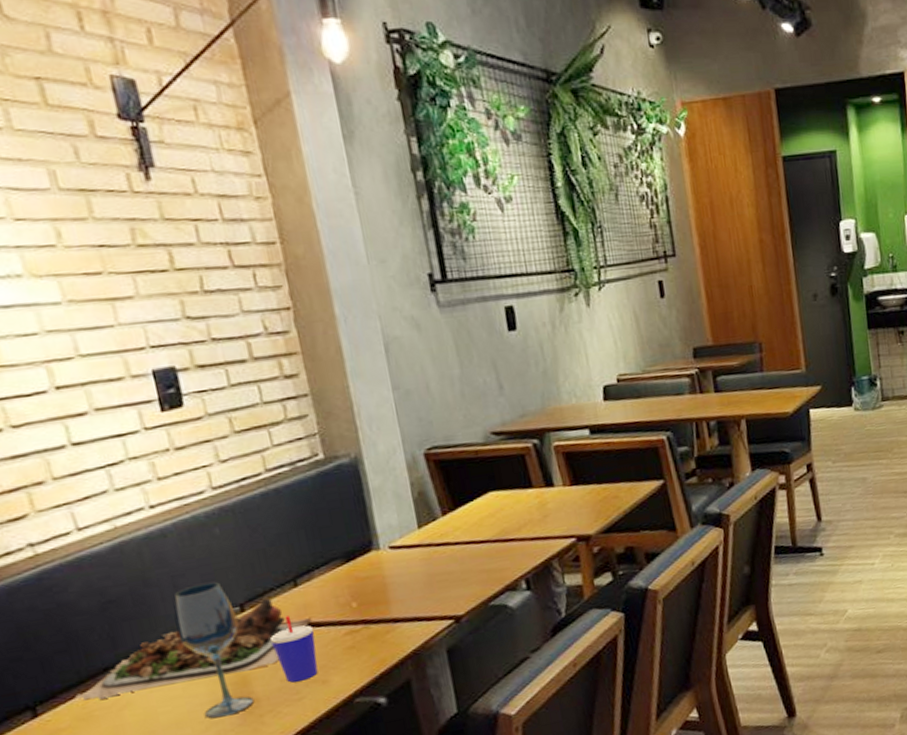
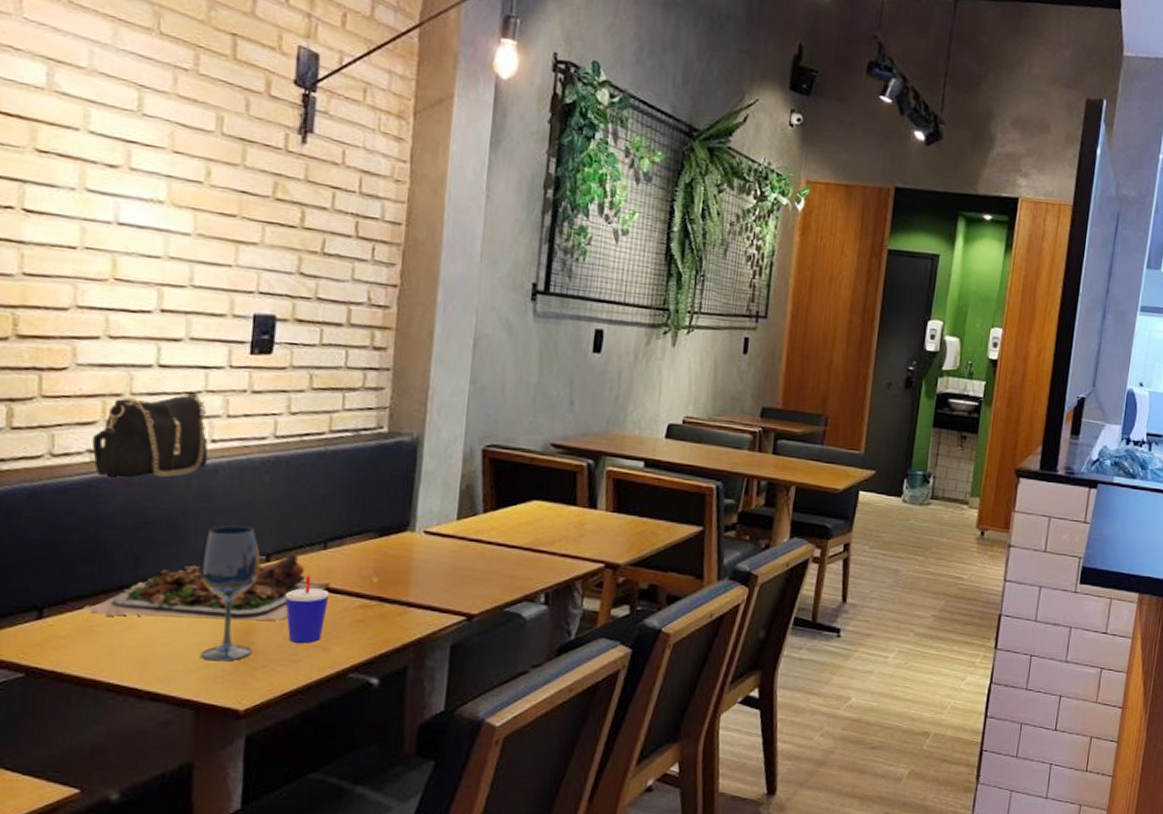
handbag: none [28,462,153,566] -> present [92,391,208,478]

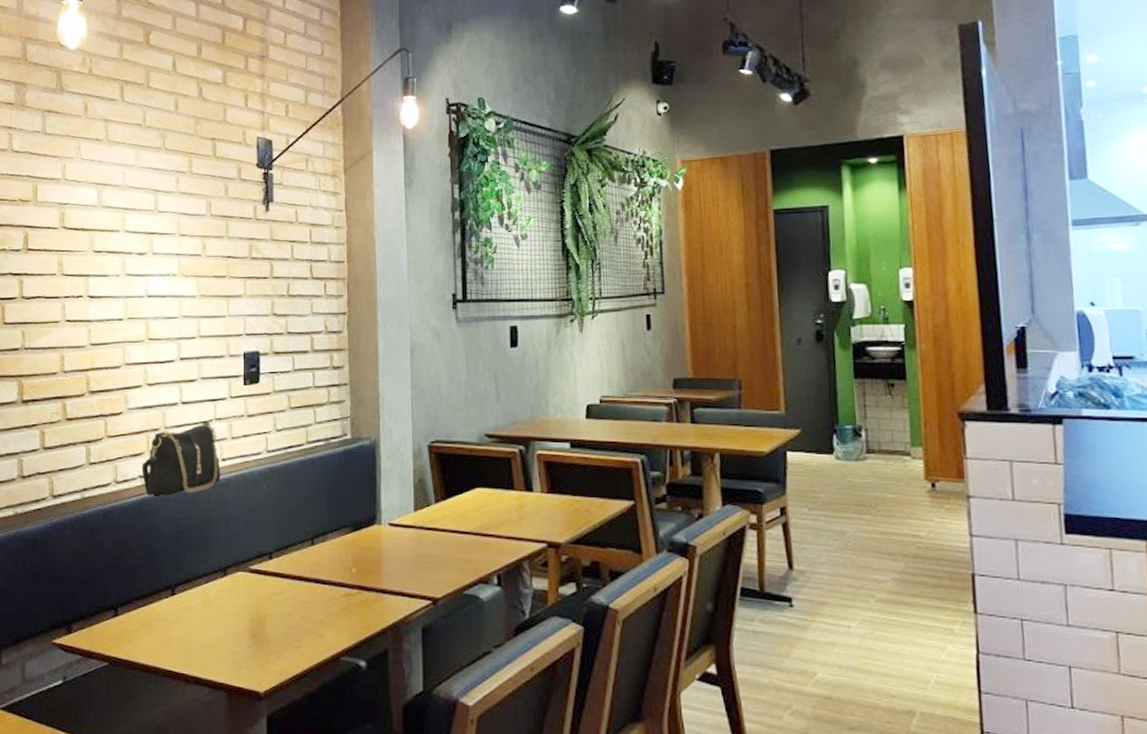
food platter: present [82,553,329,621] -> none [143,551,319,612]
wineglass: present [199,525,260,662] -> none [222,529,266,649]
beverage cup: present [284,576,330,643] -> none [285,570,320,630]

